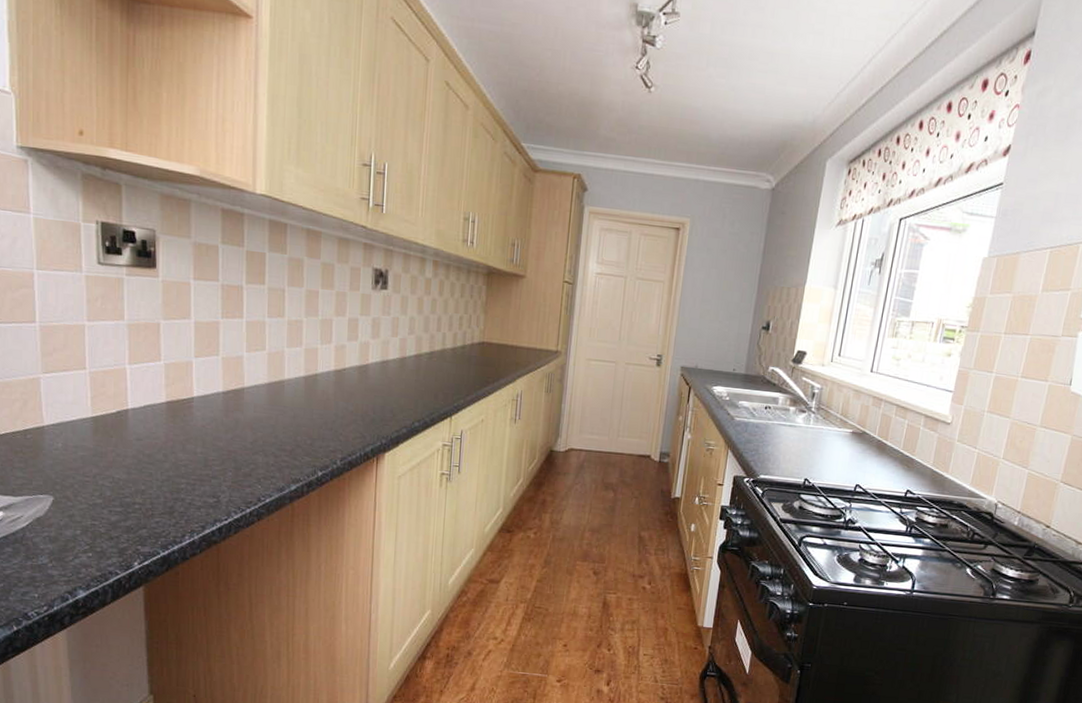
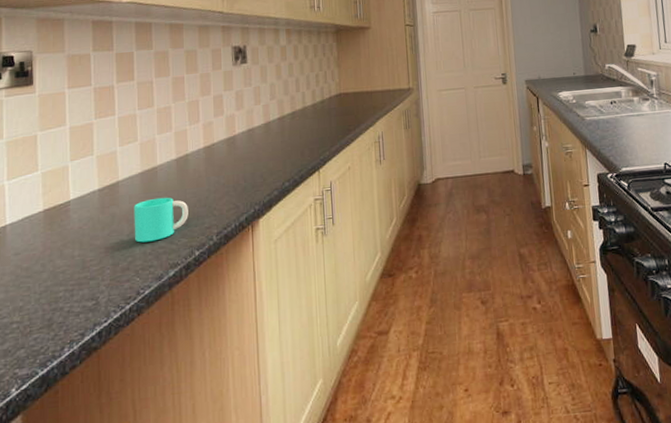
cup: none [258,412,314,454] -> present [134,197,188,243]

